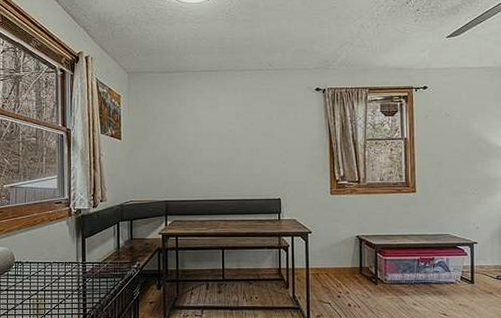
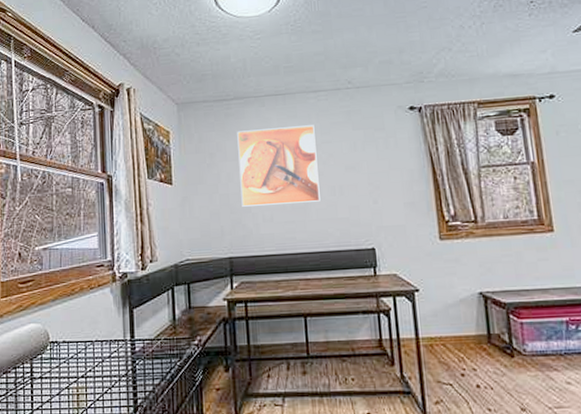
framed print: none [177,98,241,161] -> present [237,125,320,207]

